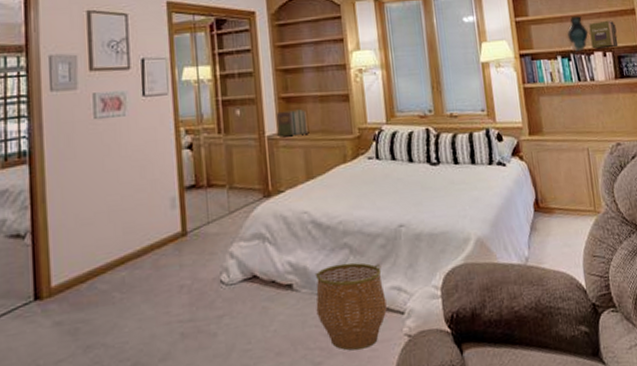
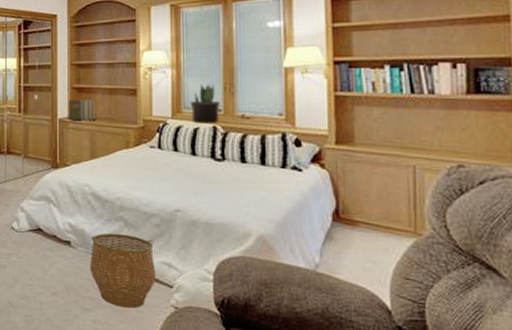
planter: none [402,83,431,127] -> present [190,84,220,124]
vase: present [567,17,588,52] -> none [403,24,432,61]
books: present [589,21,619,50] -> none [435,29,477,61]

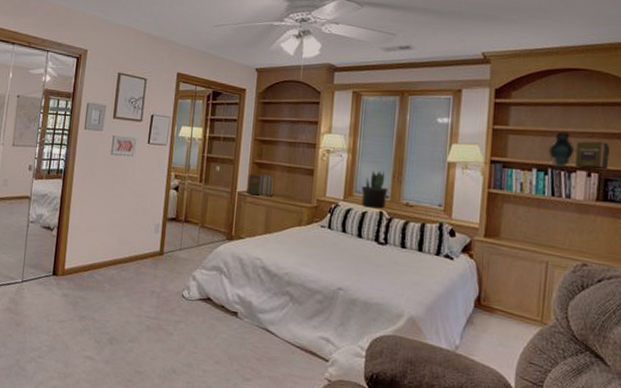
basket: present [90,233,156,308] -> none [253,306,315,380]
vase: none [403,24,432,61] -> present [549,134,574,168]
books: none [435,29,477,61] -> present [575,141,610,170]

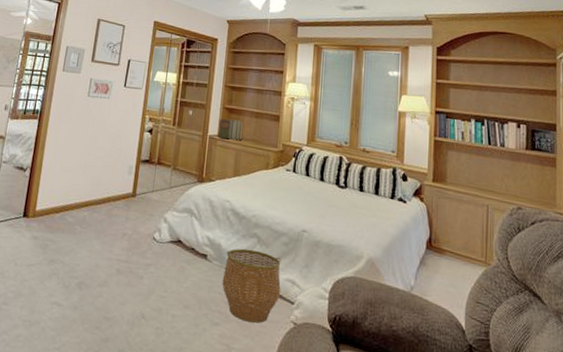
basket: none [253,306,315,380] -> present [222,248,281,323]
planter: present [361,170,388,209] -> none [322,117,347,154]
vase: present [549,134,574,168] -> none [485,88,505,119]
books: present [575,141,610,170] -> none [507,96,534,122]

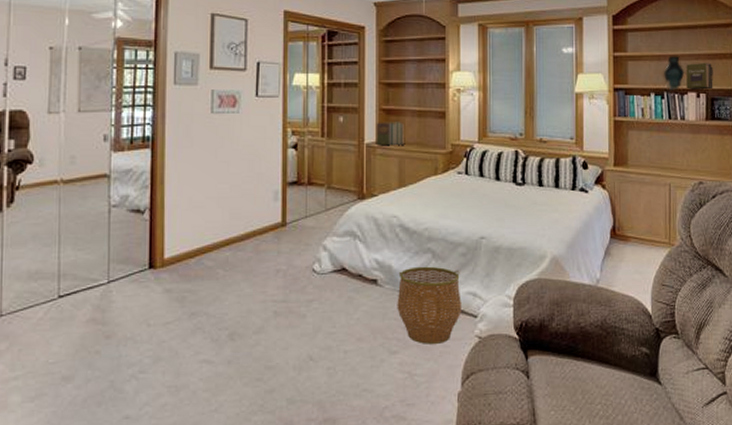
vase: none [485,88,505,119] -> present [664,57,684,91]
books: none [507,96,534,122] -> present [686,63,713,91]

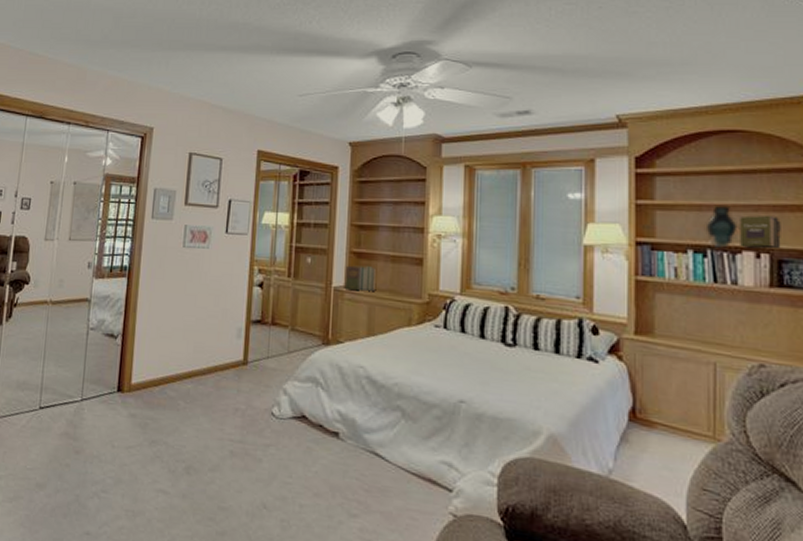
basket: present [397,266,461,344] -> none [359,424,434,515]

